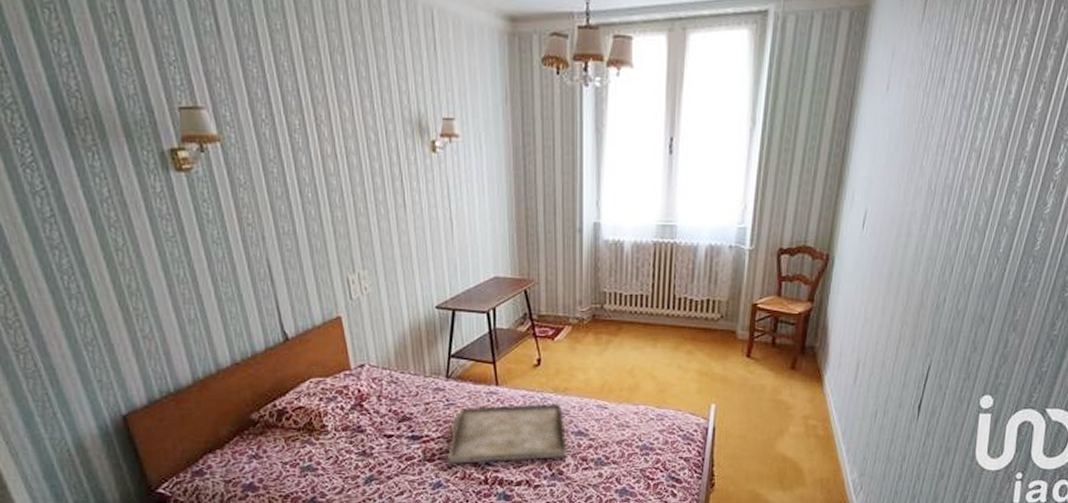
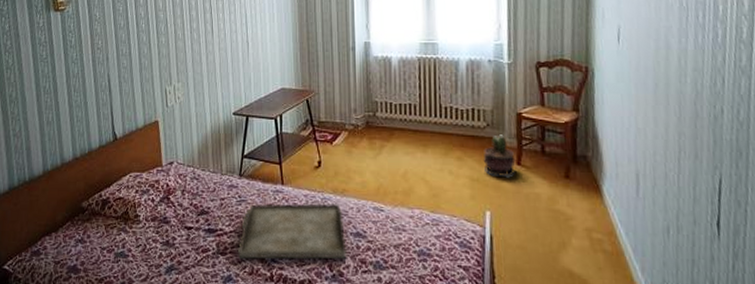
potted cactus: none [713,326,746,371] -> present [483,134,516,178]

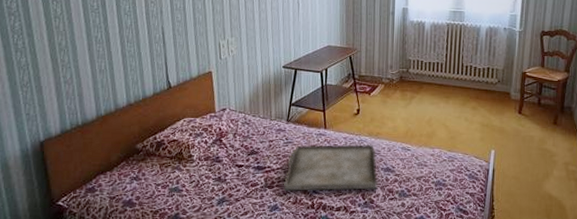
potted cactus: present [483,134,516,178] -> none [492,89,518,124]

